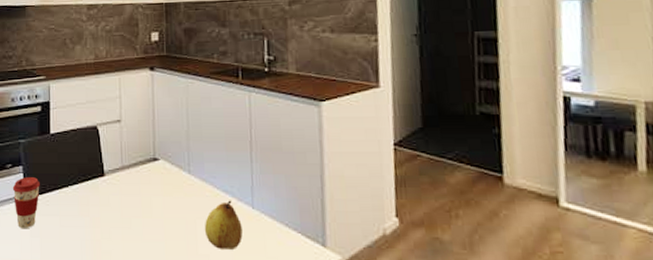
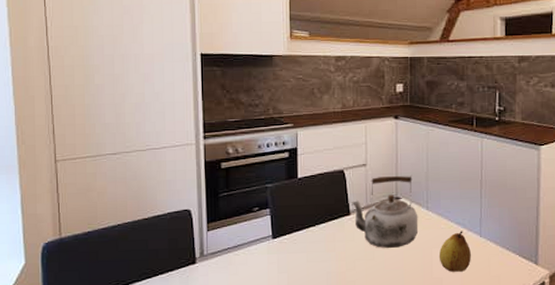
coffee cup: present [12,177,40,229] -> none [259,219,287,267]
kettle: none [104,133,180,217] -> present [350,175,418,249]

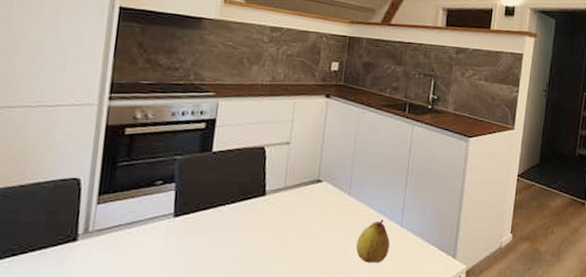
kettle: present [350,175,418,249] -> none [267,157,339,235]

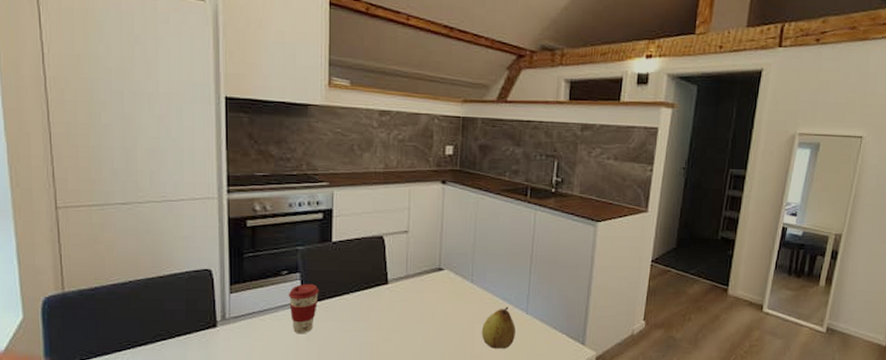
coffee cup: none [159,195,194,248] -> present [288,284,319,334]

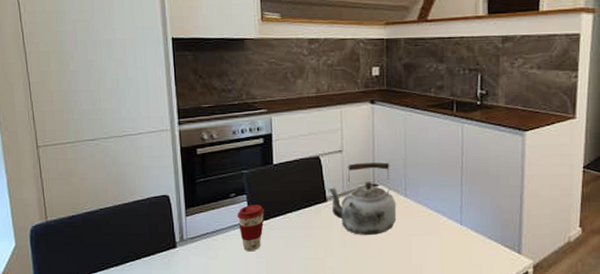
kettle: none [389,245,462,322] -> present [327,161,397,236]
fruit: present [482,307,516,349] -> none [419,219,451,260]

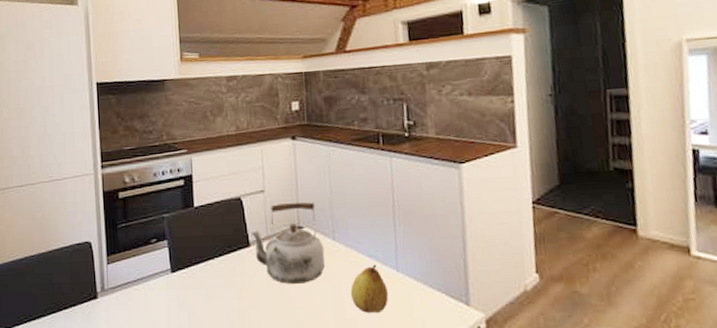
coffee cup: present [237,205,264,252] -> none [158,251,186,303]
fruit: none [419,219,451,260] -> present [351,264,388,313]

